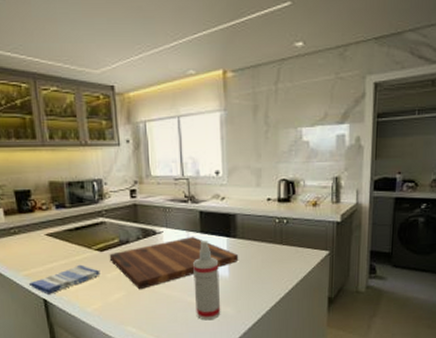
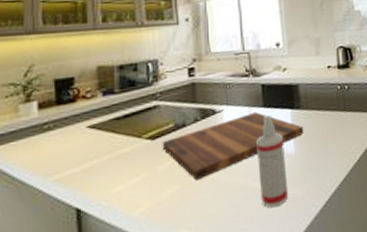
dish towel: present [28,264,100,295] -> none [58,158,151,202]

